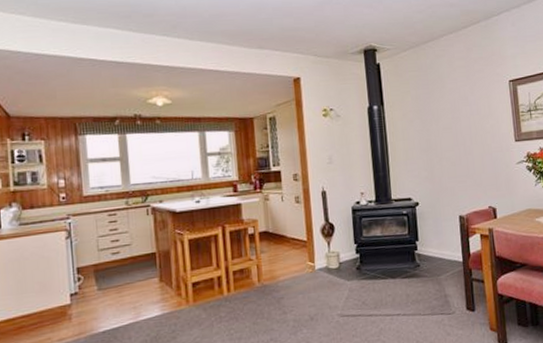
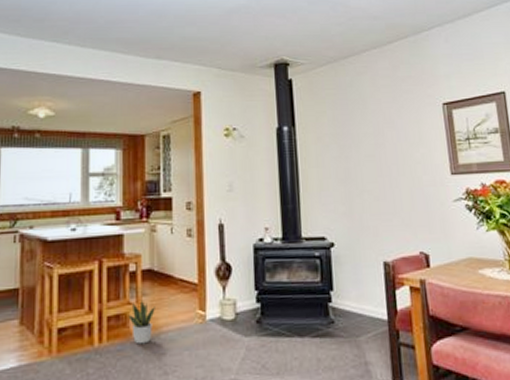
potted plant: none [250,256,273,292] -> present [128,299,155,345]

